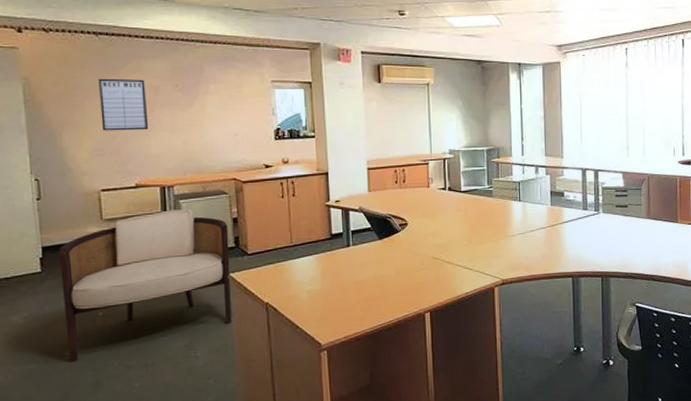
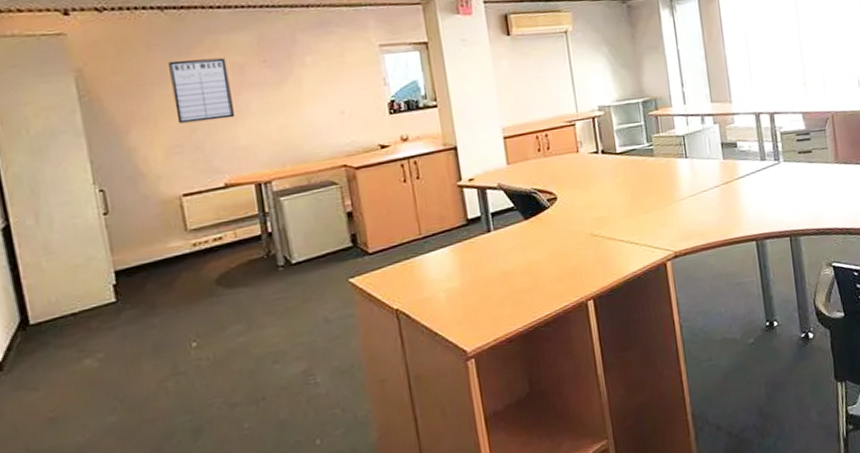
armchair: present [59,209,232,362] -> none [136,207,356,408]

